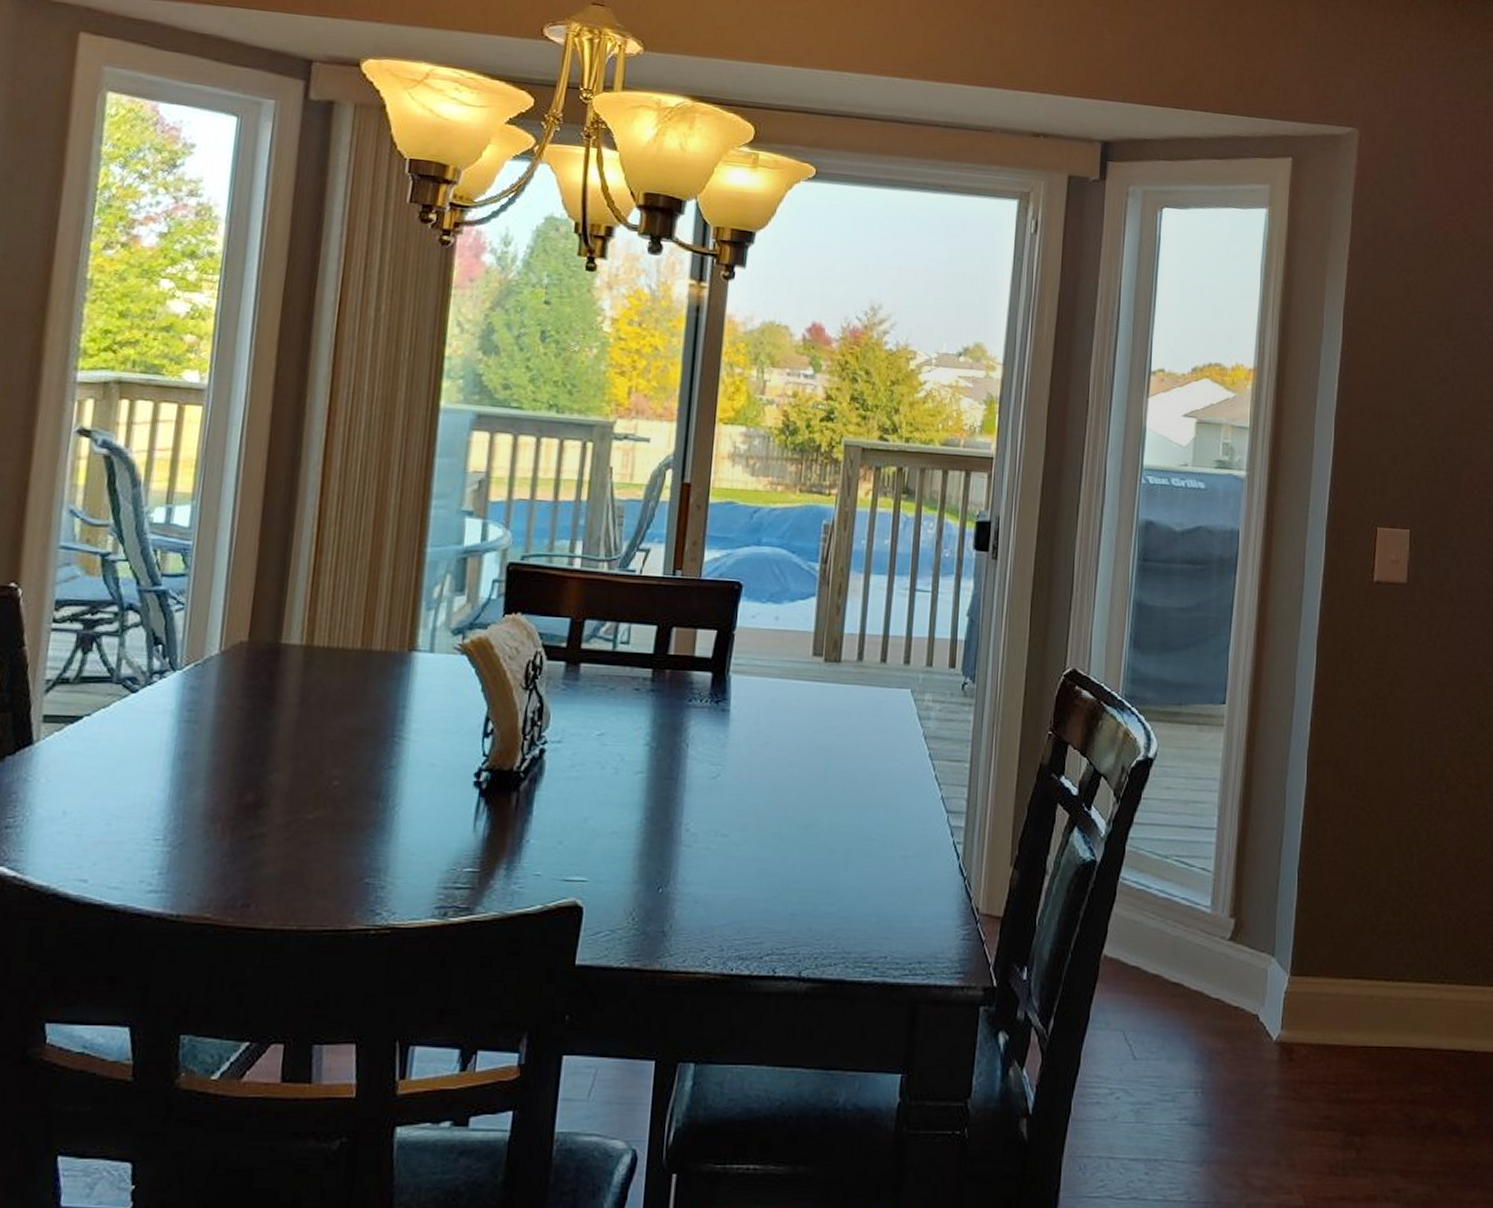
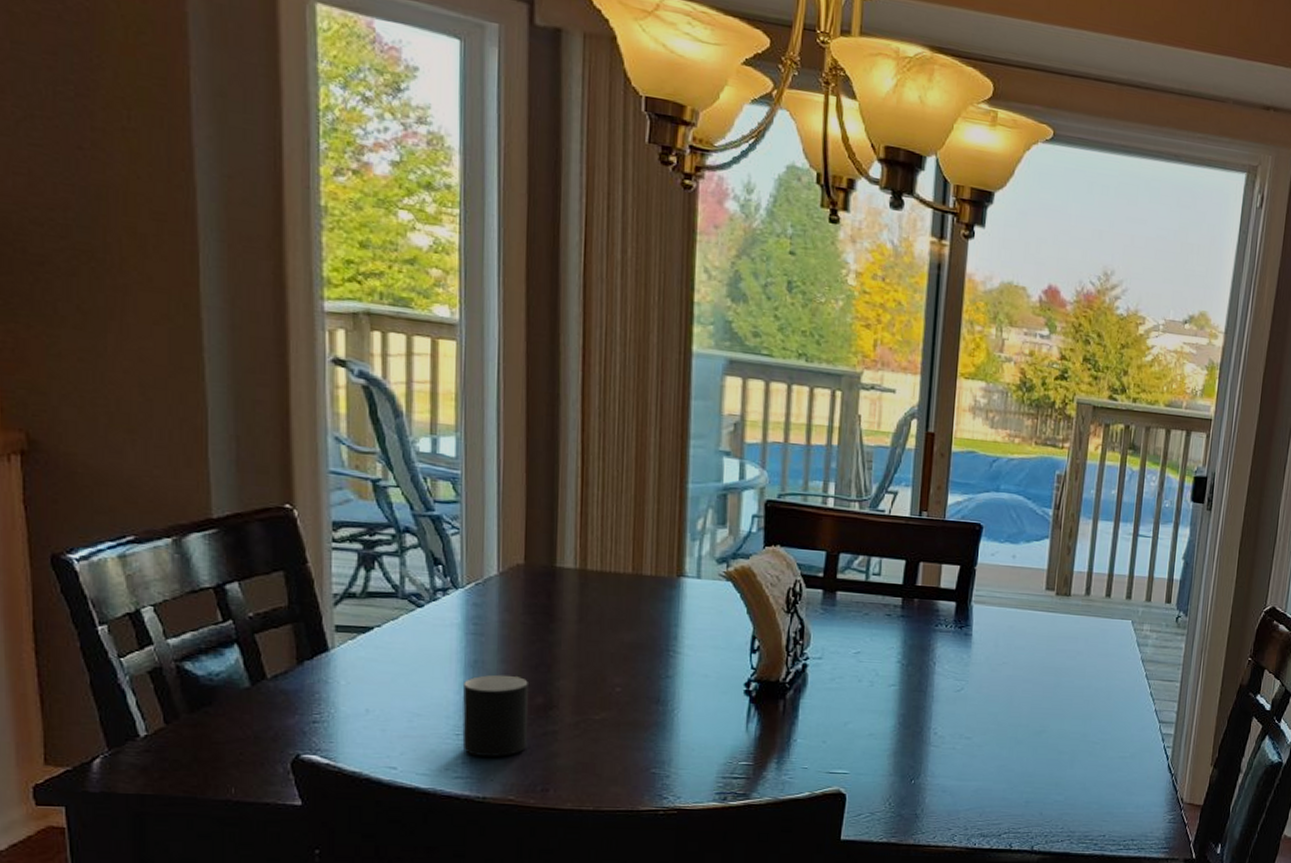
cup: none [161,768,239,867] -> present [462,674,528,757]

